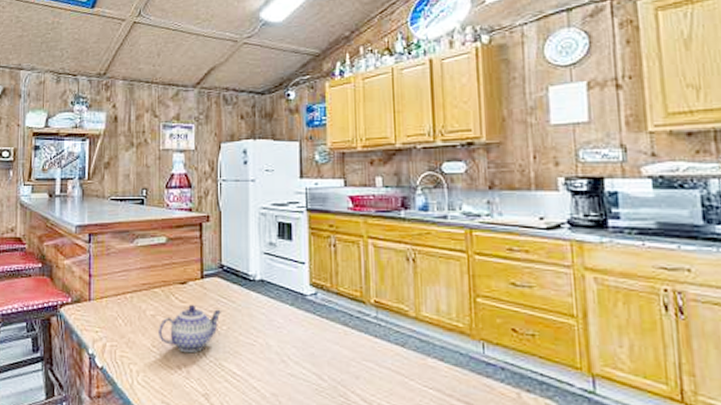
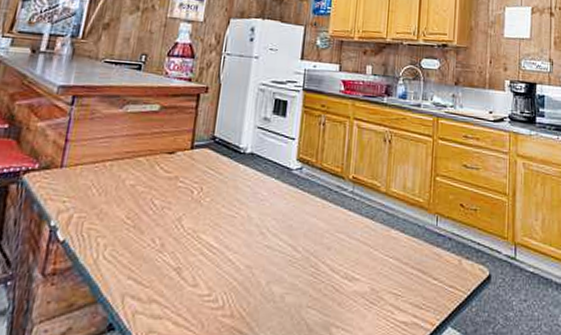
teapot: present [159,305,222,353] -> none [135,176,208,226]

